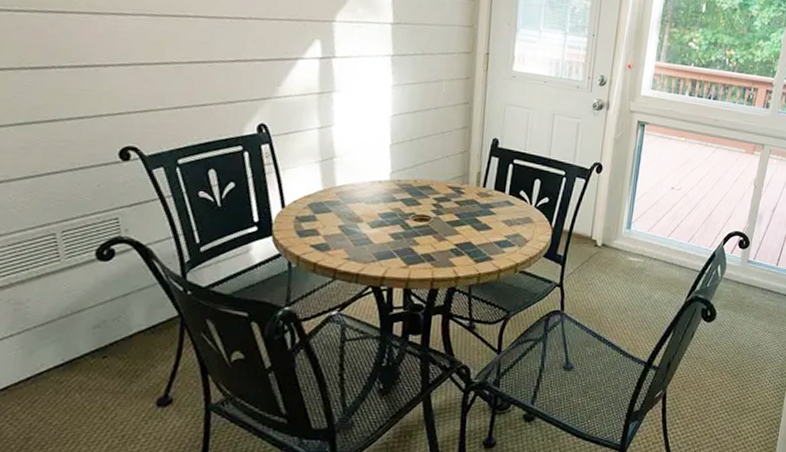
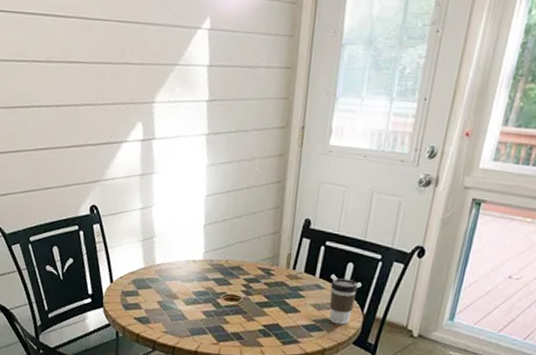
coffee cup: none [520,194,546,239] -> present [329,278,358,325]

